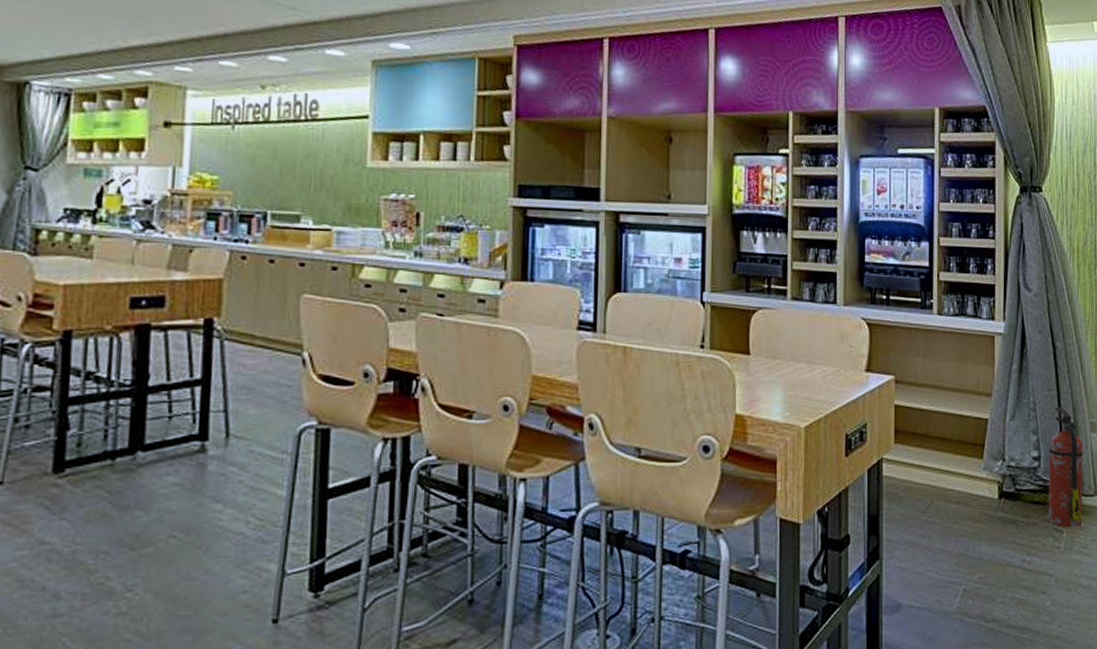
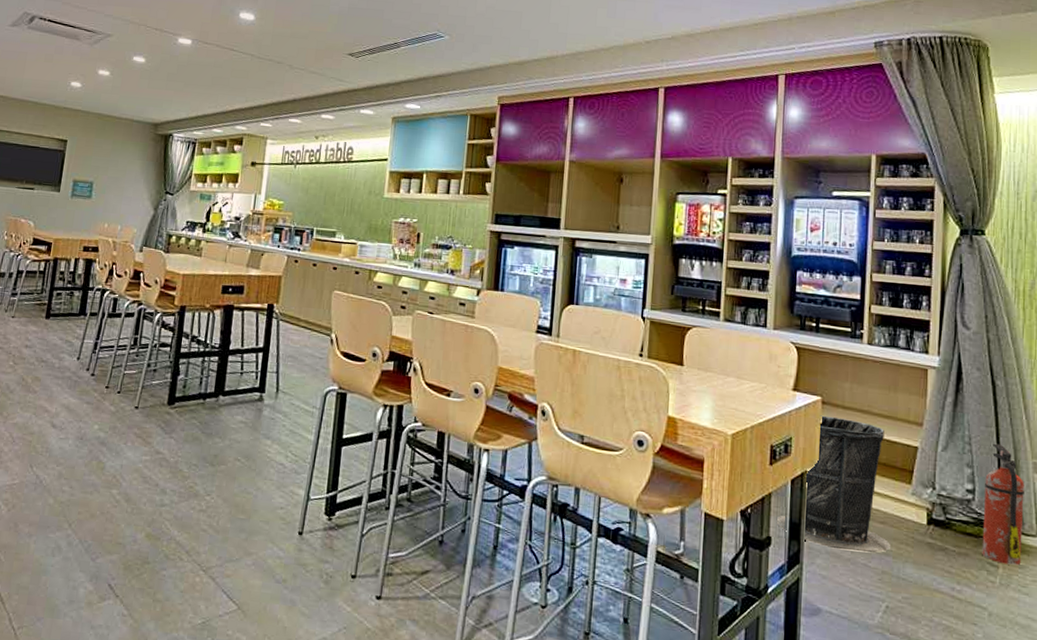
trash can: none [854,396,965,538] -> present [776,415,890,553]

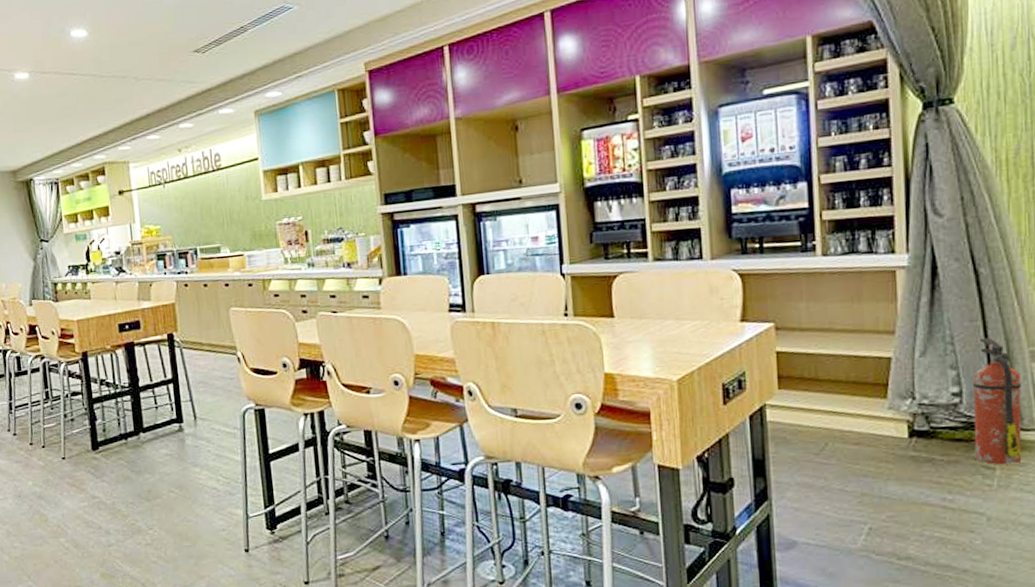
trash can: present [776,415,890,553] -> none [737,341,868,479]

